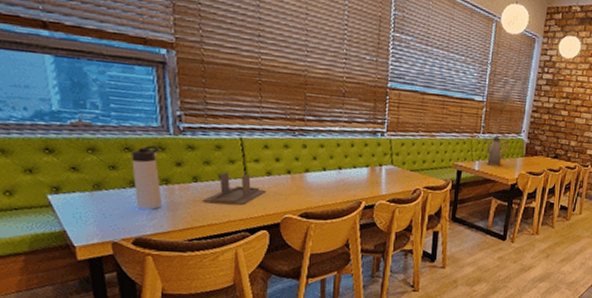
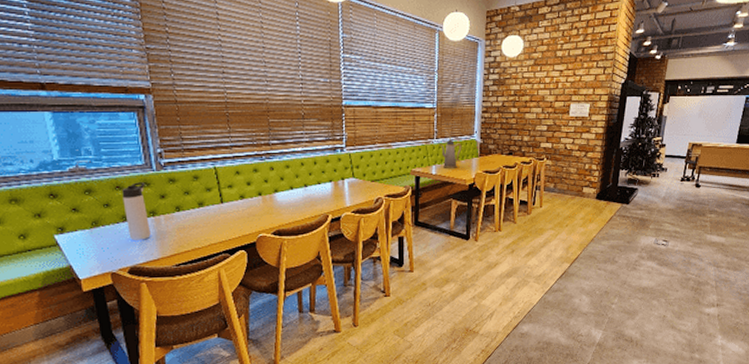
napkin holder: present [203,172,266,205] -> none [186,199,241,230]

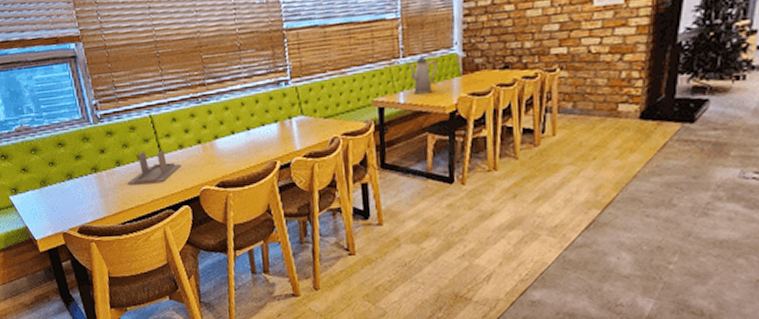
thermos bottle: present [122,182,151,242] -> none [64,137,95,200]
napkin holder: none [186,199,241,230] -> present [127,150,181,185]

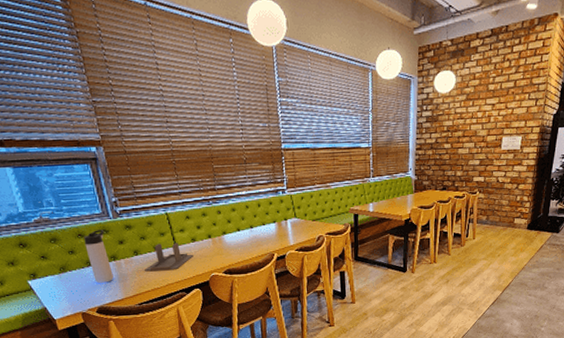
thermos bottle: none [64,137,95,200] -> present [84,230,114,284]
coffee pot: present [406,53,438,95] -> none [375,175,398,206]

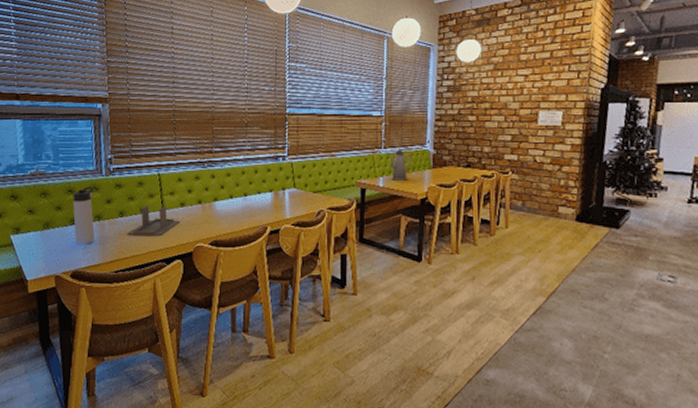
coffee pot: none [375,175,398,206] -> present [386,146,413,181]

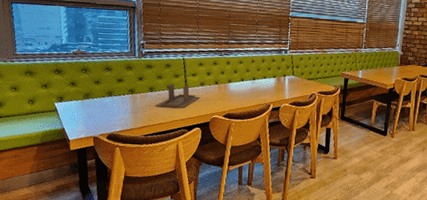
thermos bottle: present [73,187,95,245] -> none [110,66,129,113]
coffee pot: present [386,146,413,181] -> none [366,47,386,74]

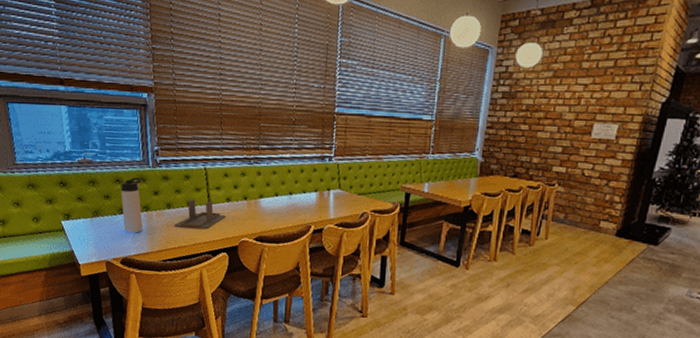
thermos bottle: none [110,66,129,113] -> present [121,177,143,234]

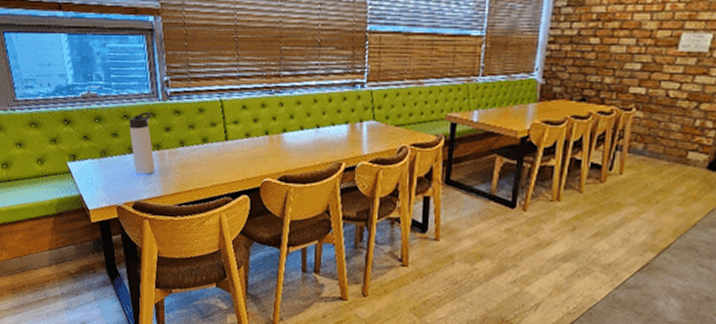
napkin holder: present [174,199,226,230] -> none [189,135,245,169]

